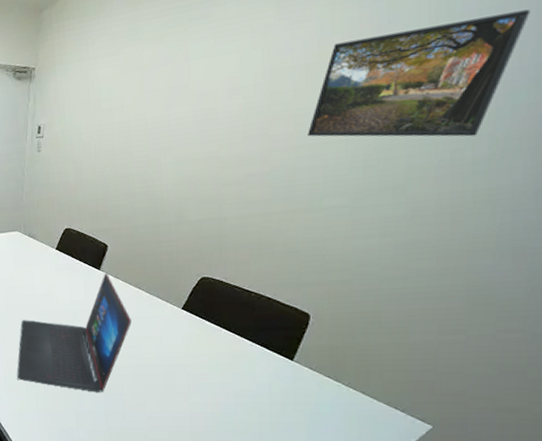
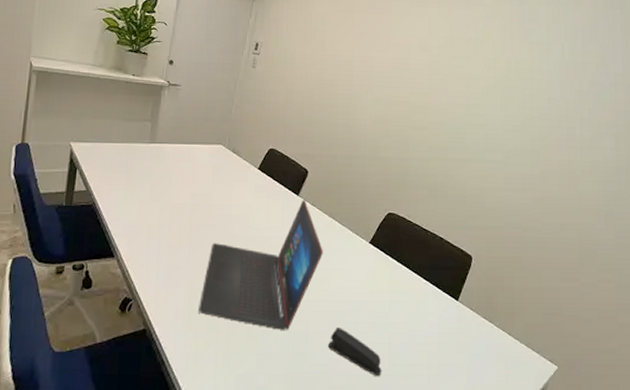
stapler: none [145,389,206,432] -> present [328,328,382,376]
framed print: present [308,9,531,137] -> none [475,28,610,119]

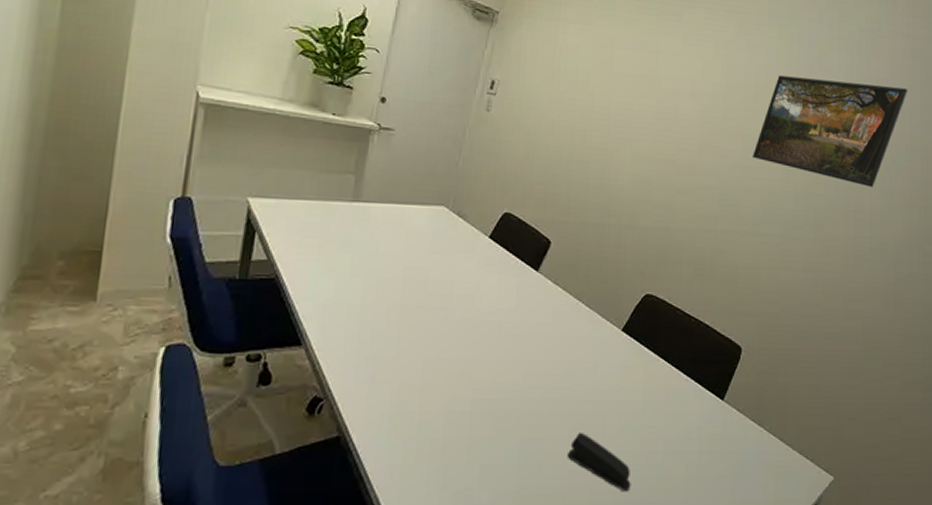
laptop: present [199,199,323,330] -> none [408,275,566,436]
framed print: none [475,28,610,119] -> present [753,75,908,188]

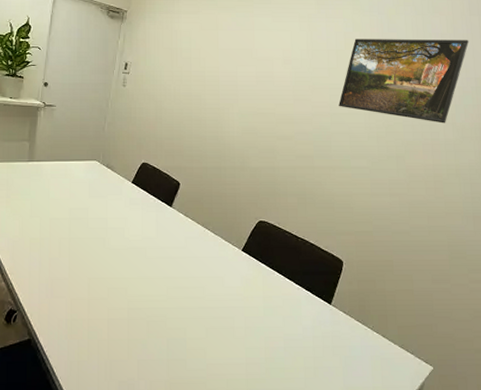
stapler: present [568,433,631,491] -> none [206,333,259,380]

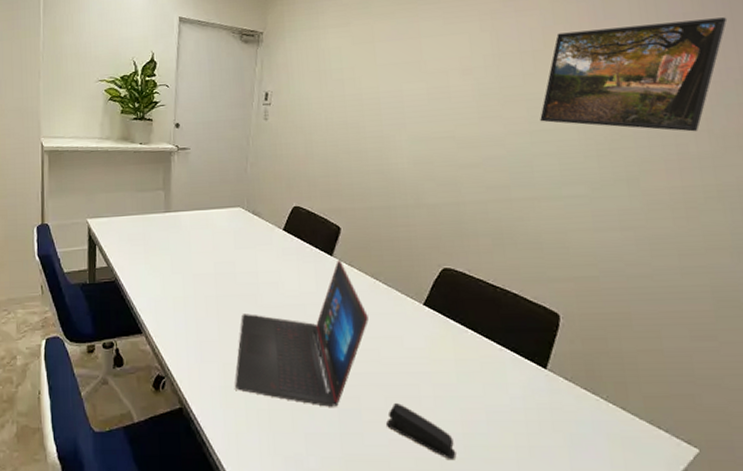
laptop: none [80,210,197,337] -> present [235,259,369,407]
stapler: none [206,333,259,380] -> present [386,403,457,459]

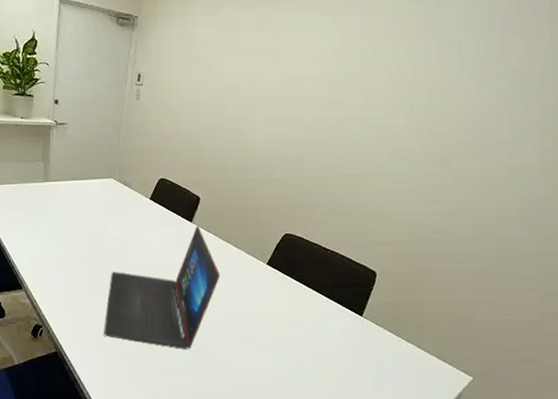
stapler: present [386,403,457,459] -> none [230,345,286,389]
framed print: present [540,17,728,132] -> none [375,22,536,121]

